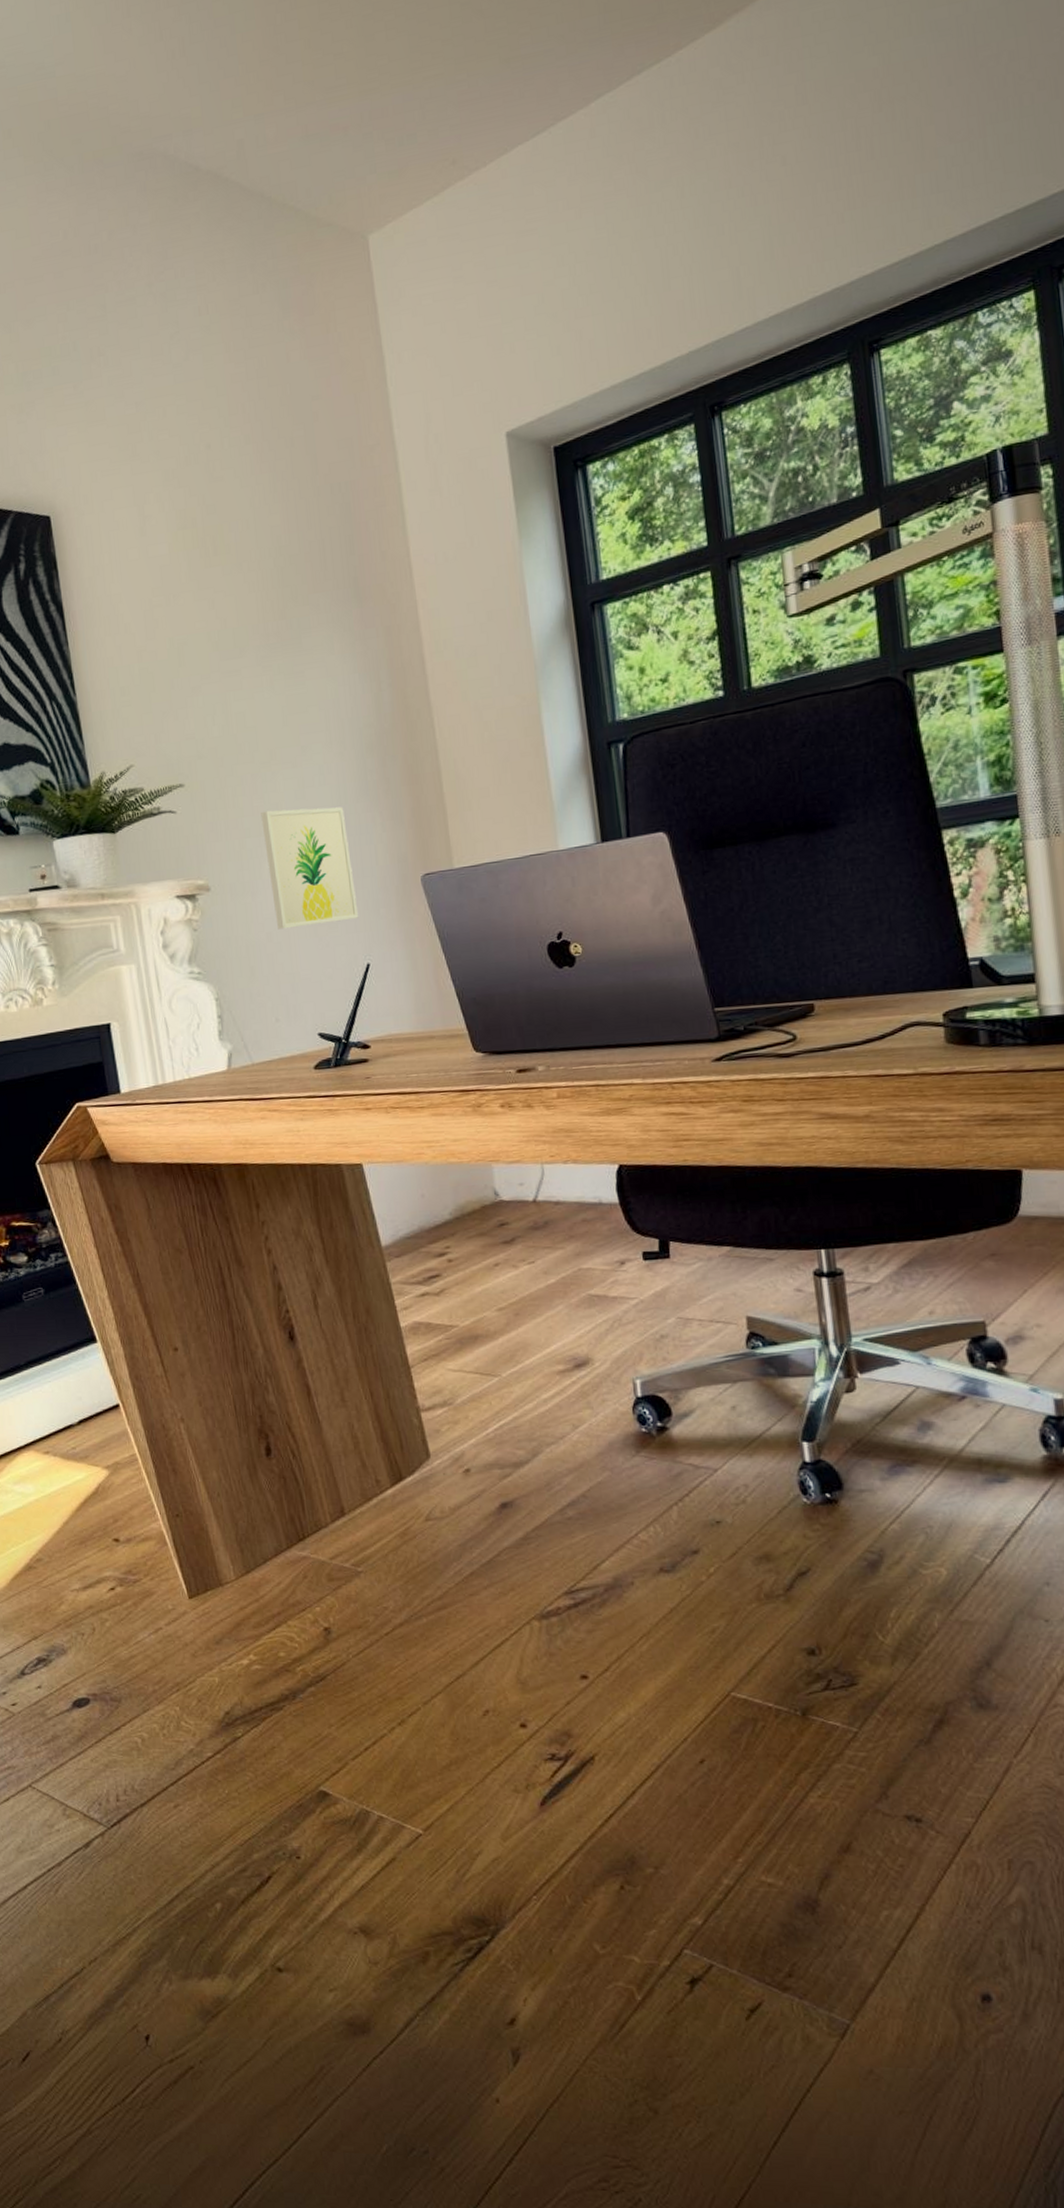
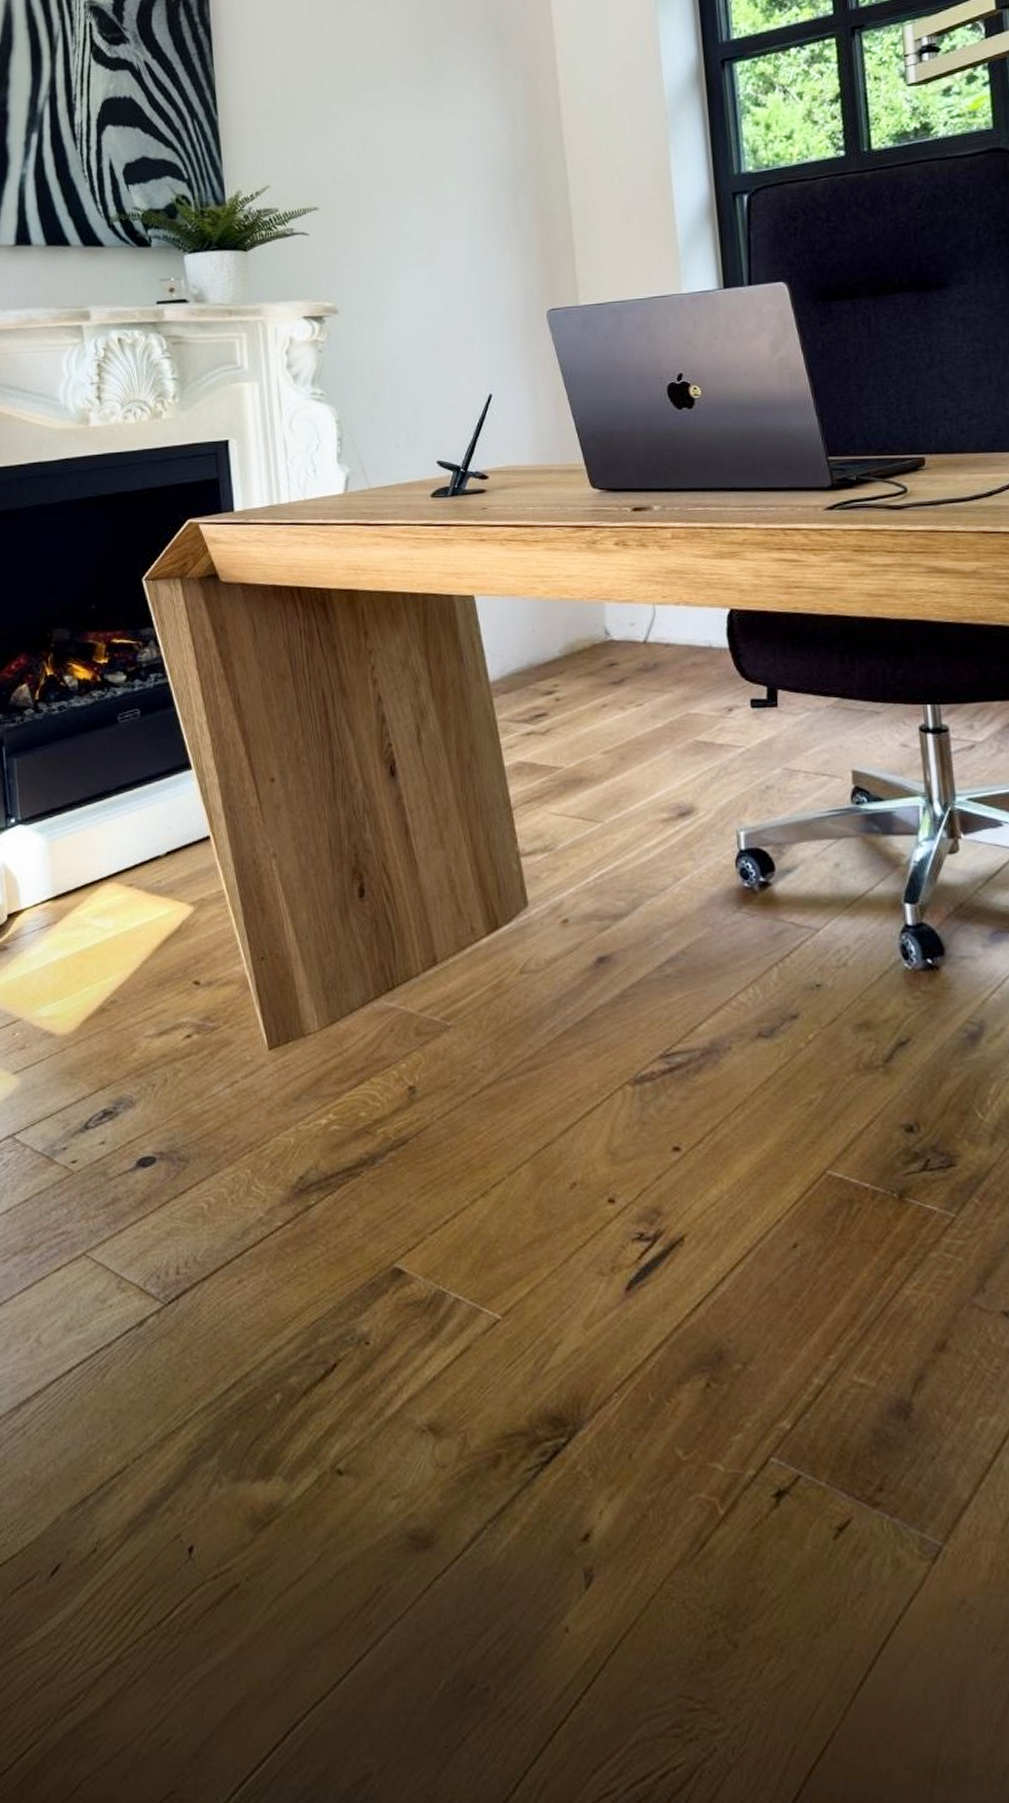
wall art: present [261,806,359,930] -> none [392,238,484,356]

